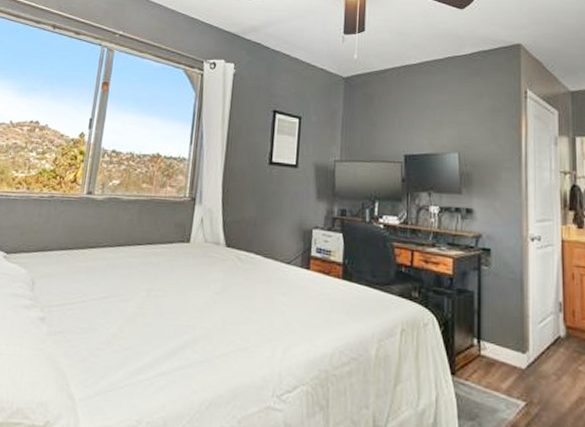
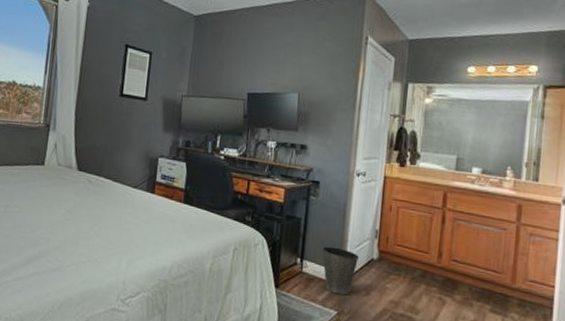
waste basket: none [501,323,544,382] -> present [322,246,360,295]

